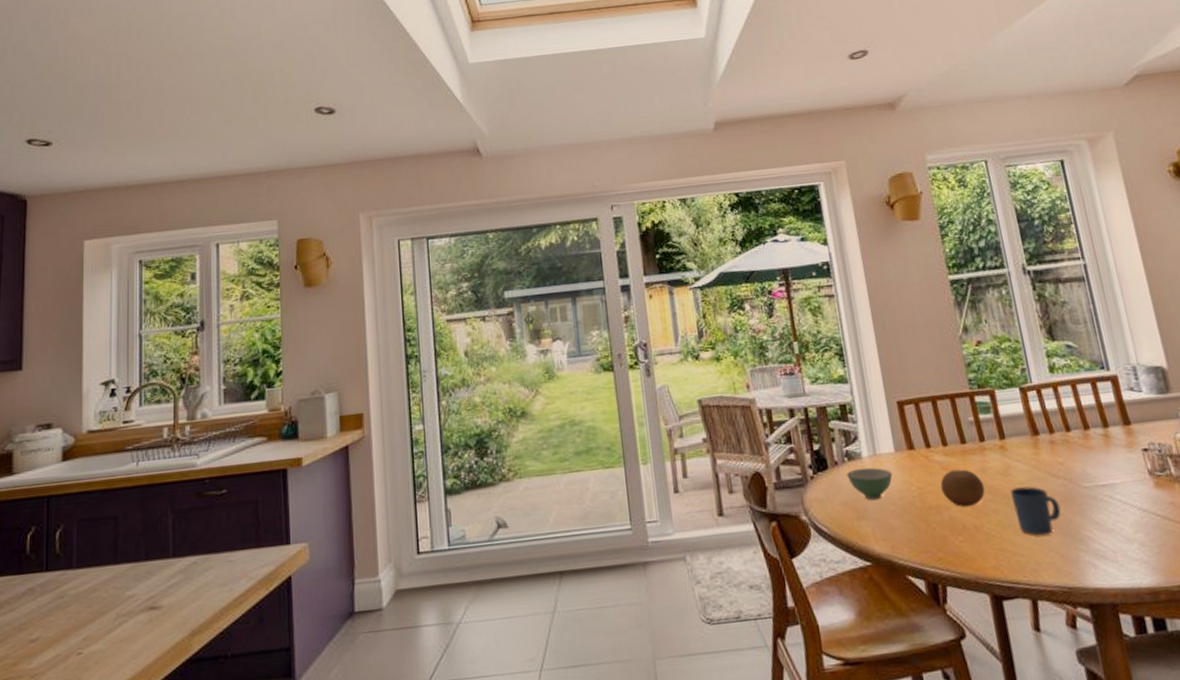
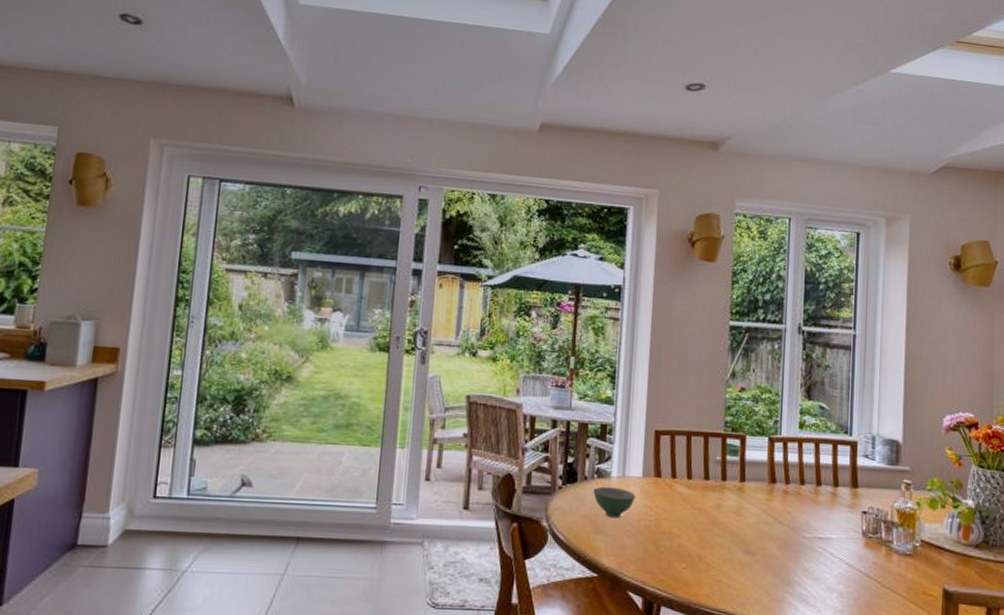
fruit: present [940,469,985,507] -> none [676,502,717,537]
mug: present [1010,486,1061,536] -> none [737,527,779,574]

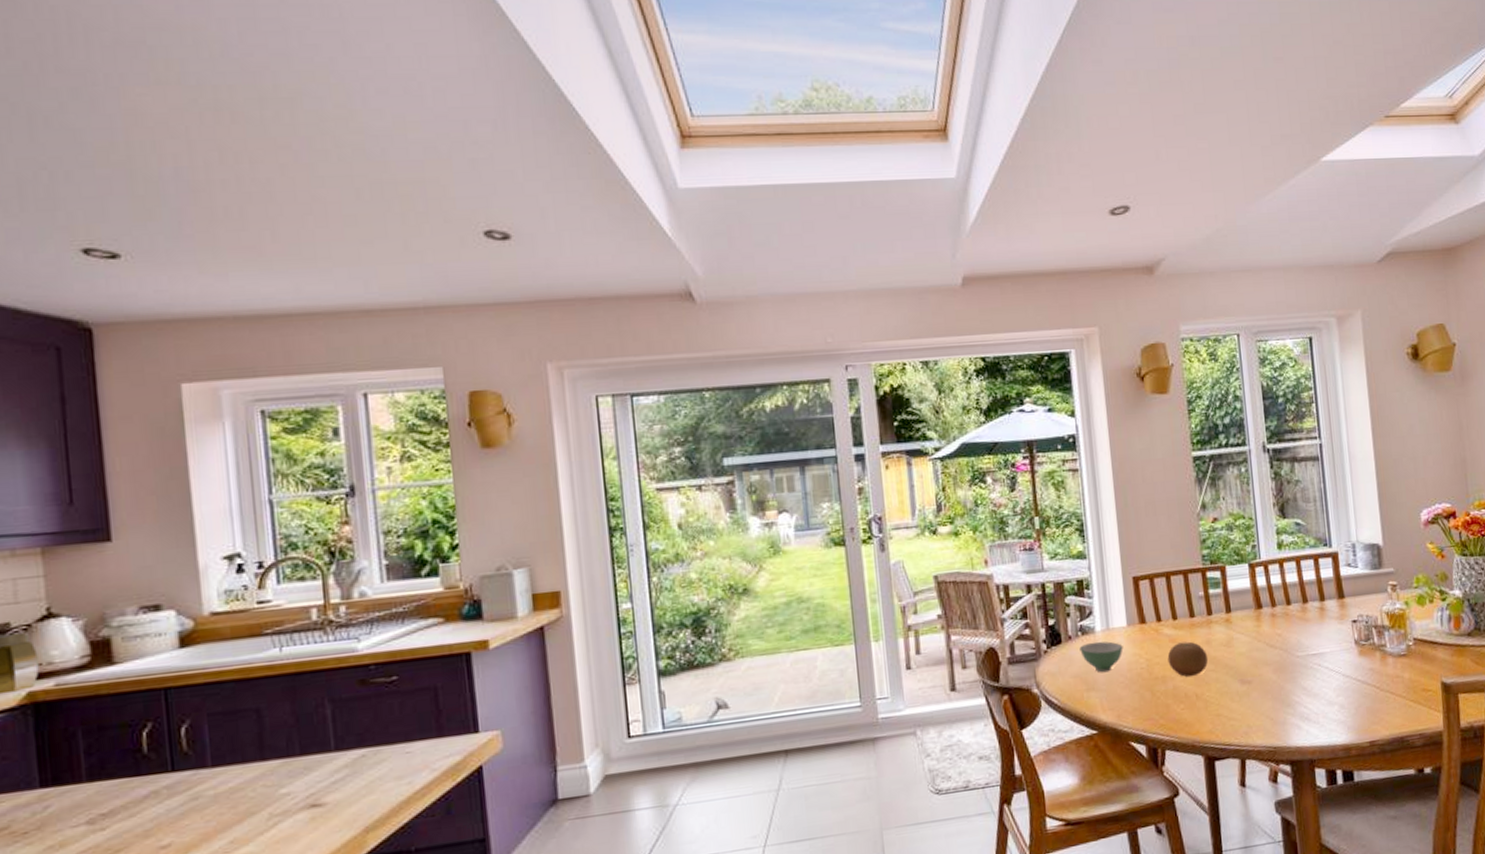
fruit: none [676,502,717,537] -> present [1167,641,1209,677]

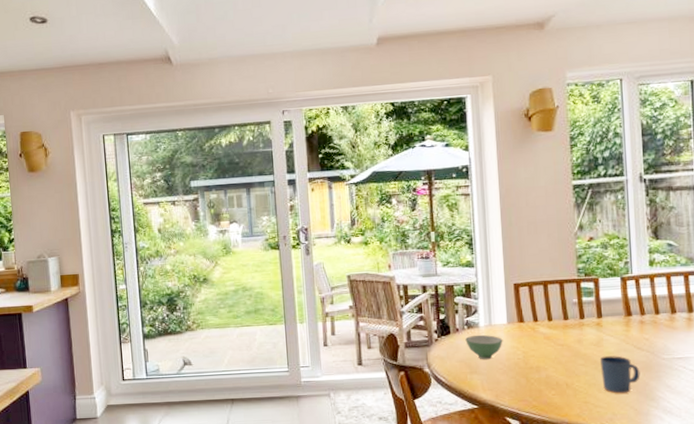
fruit: present [1167,641,1209,677] -> none [542,339,579,368]
mug: none [1230,656,1275,702] -> present [599,356,640,394]

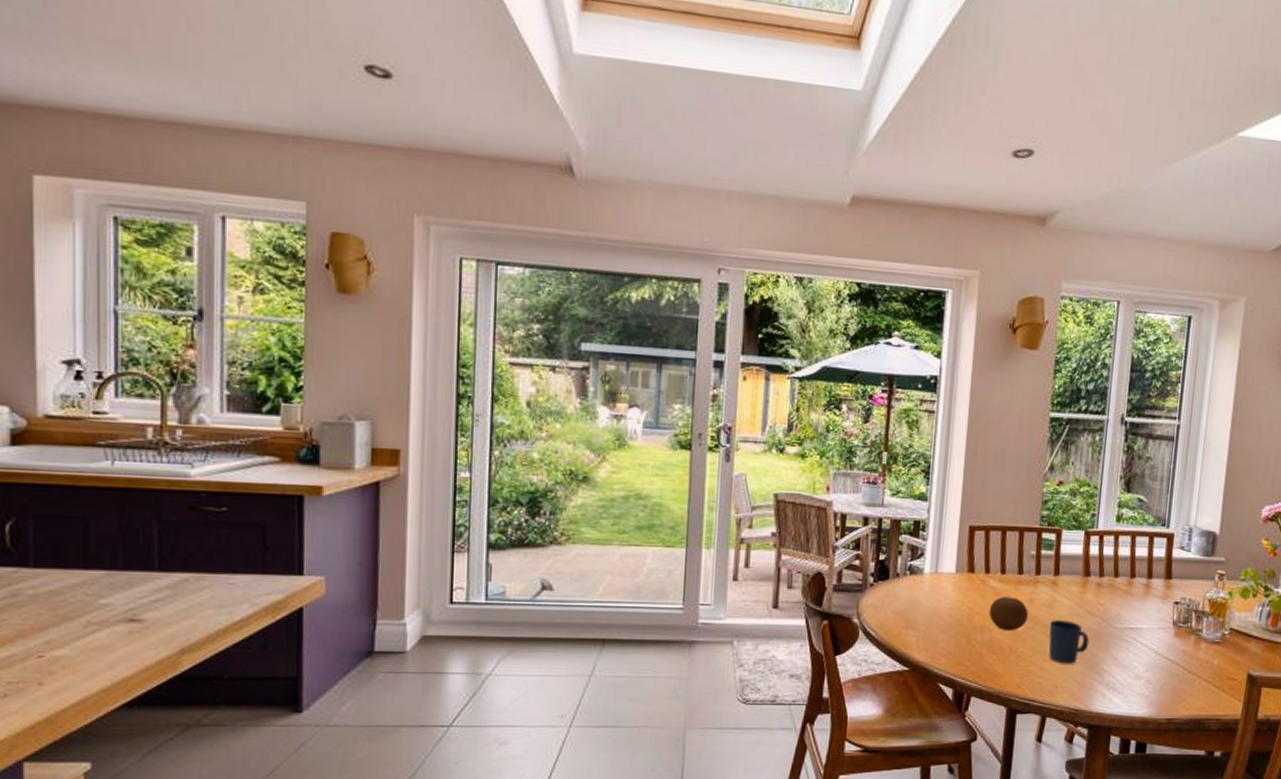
bowl: present [465,334,503,360] -> none [905,582,948,614]
fruit: none [542,339,579,368] -> present [988,596,1029,630]

